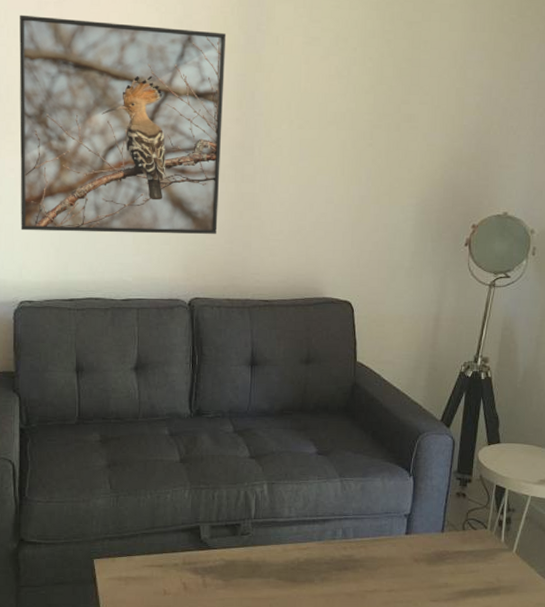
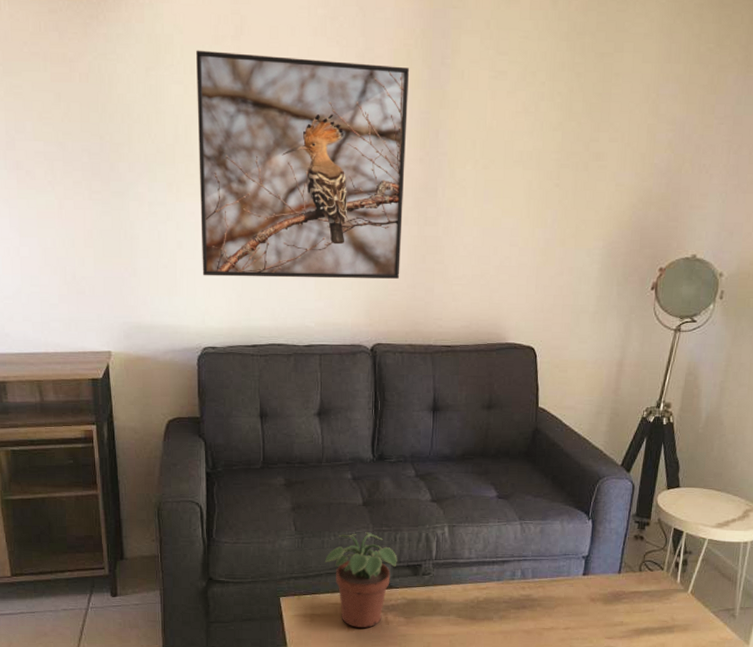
potted plant: none [140,490,216,591] -> present [324,532,397,628]

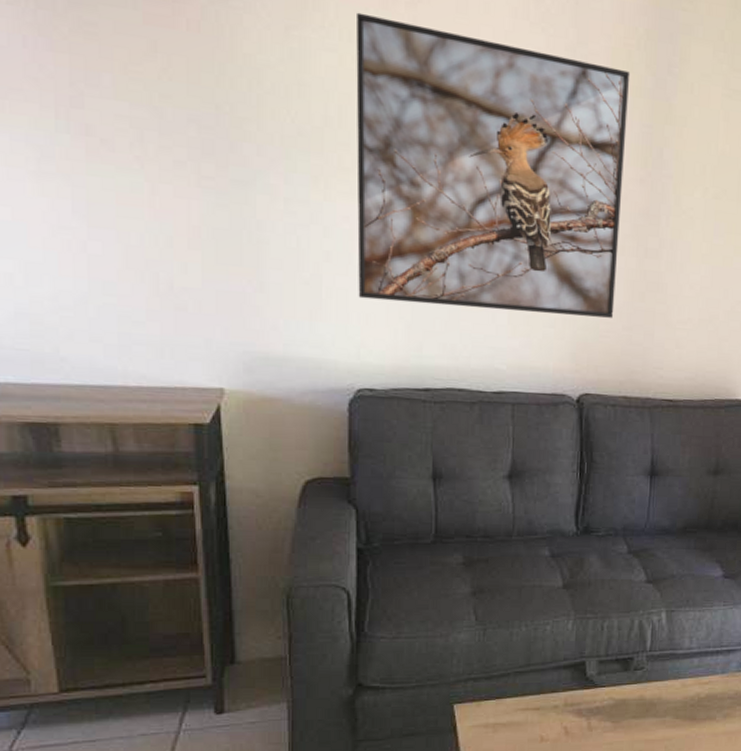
potted plant: present [324,532,397,628] -> none [512,620,604,737]

